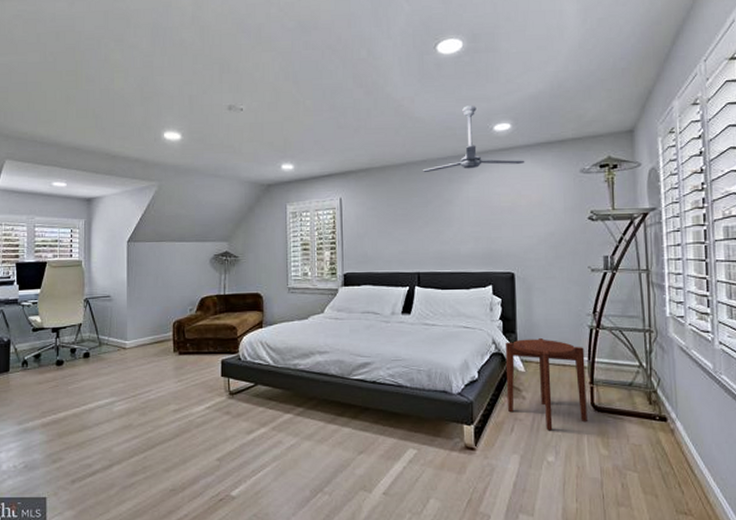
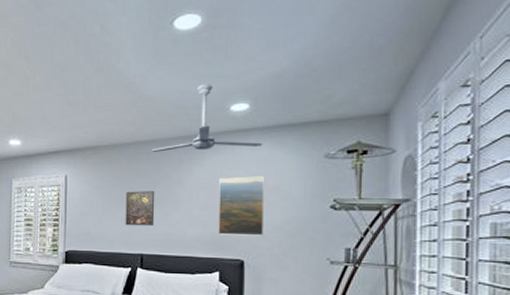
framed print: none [400,210,429,246] -> present [125,191,155,227]
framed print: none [487,192,531,250] -> present [218,176,265,236]

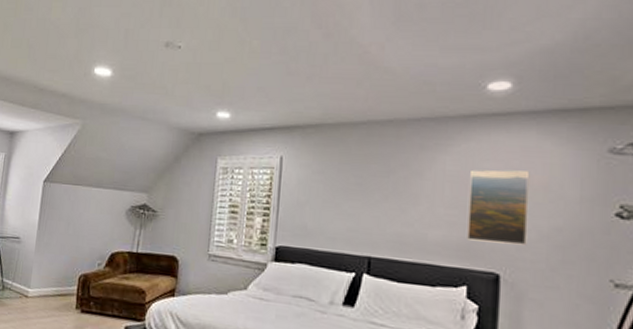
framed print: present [125,191,155,227] -> none [350,179,390,224]
ceiling fan: present [151,84,263,152] -> none [386,57,528,136]

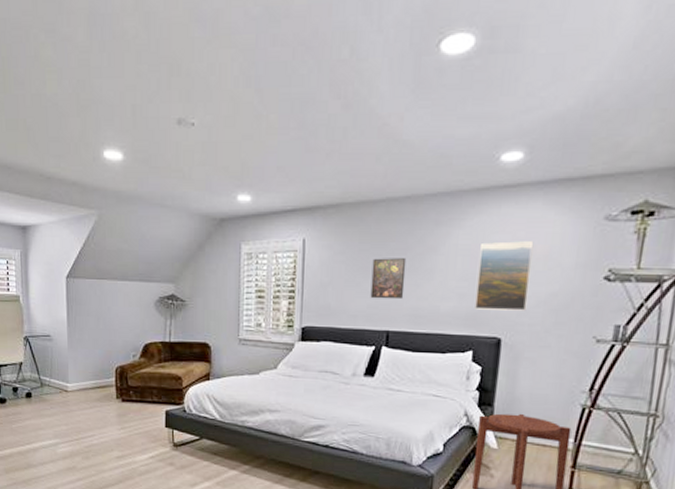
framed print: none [350,179,390,224] -> present [370,258,407,300]

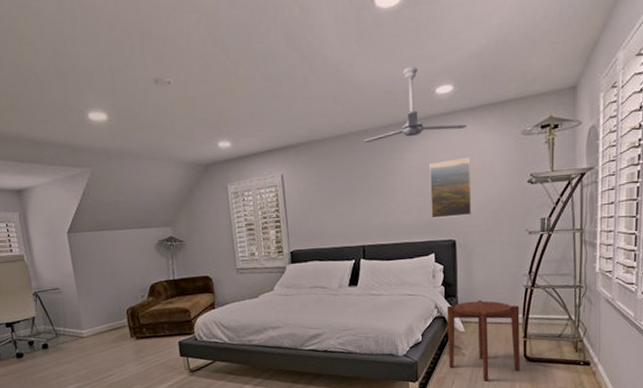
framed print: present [370,258,407,300] -> none [343,182,373,220]
ceiling fan: none [404,126,535,211] -> present [363,66,467,143]

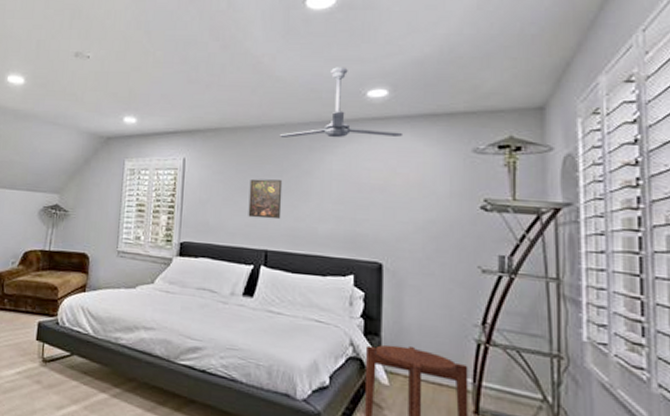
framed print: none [343,182,373,220] -> present [248,178,283,220]
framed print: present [430,158,472,219] -> none [353,168,406,237]

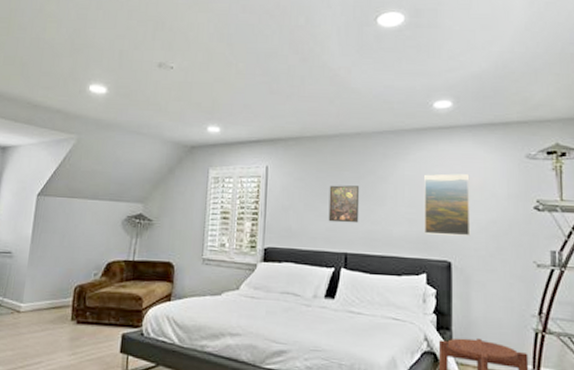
ceiling fan: present [279,67,404,138] -> none [355,80,466,146]
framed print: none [353,168,406,237] -> present [424,173,471,236]

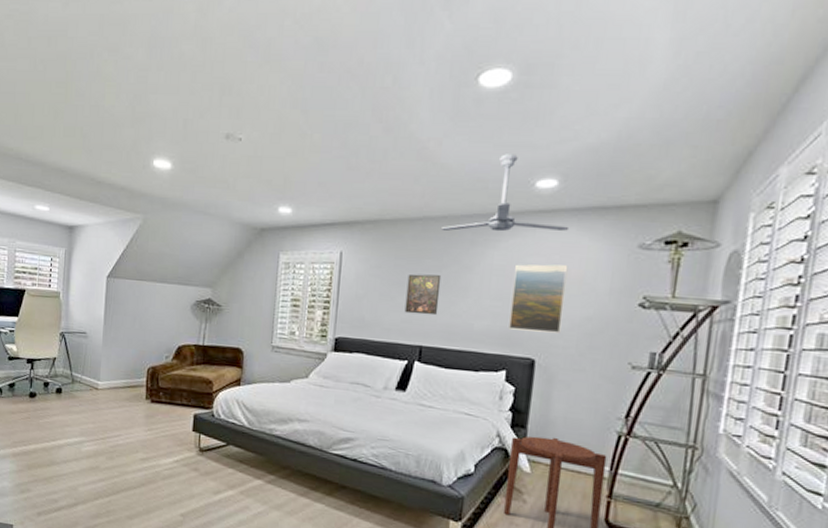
ceiling fan: none [355,80,466,146] -> present [440,154,570,232]

